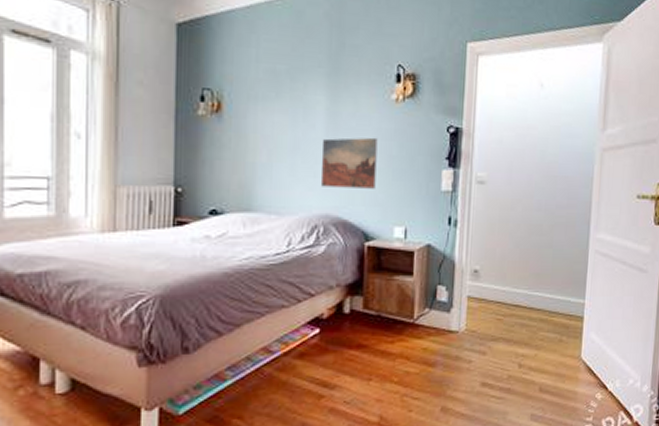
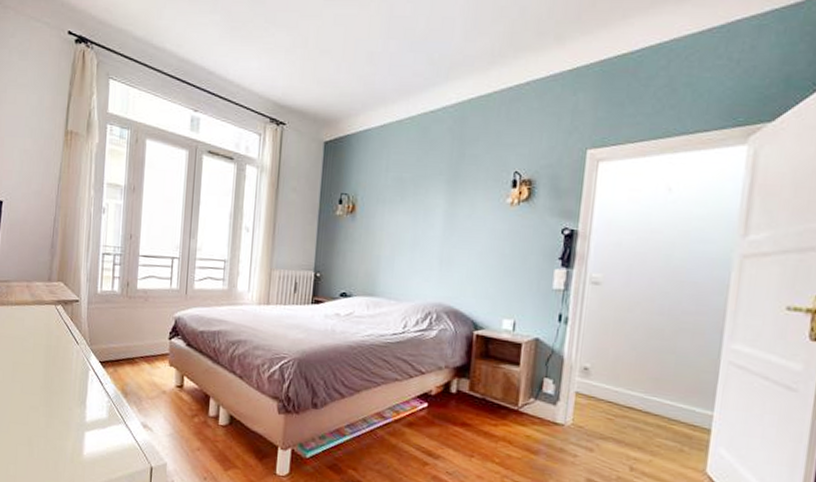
wall art: present [321,137,378,189] -> none [437,236,491,283]

